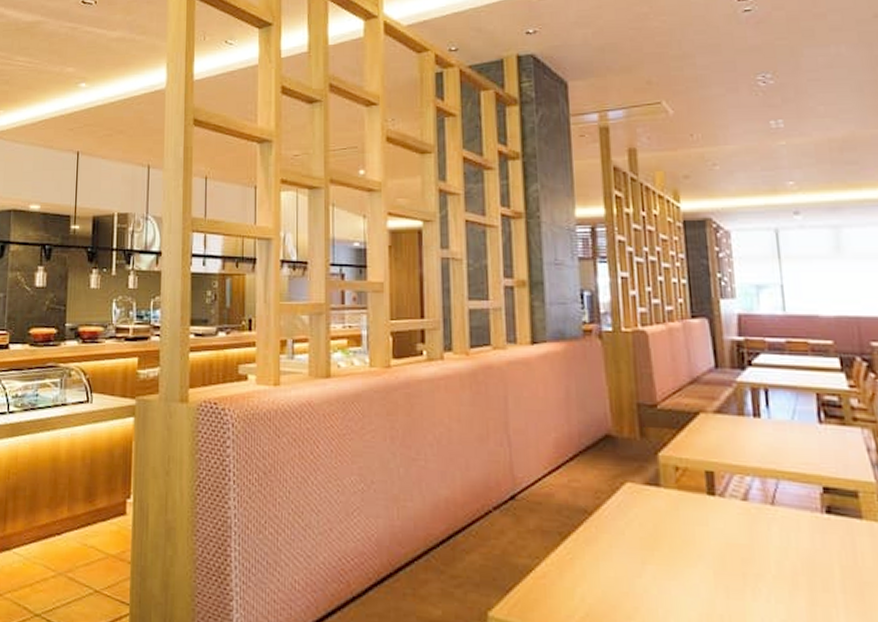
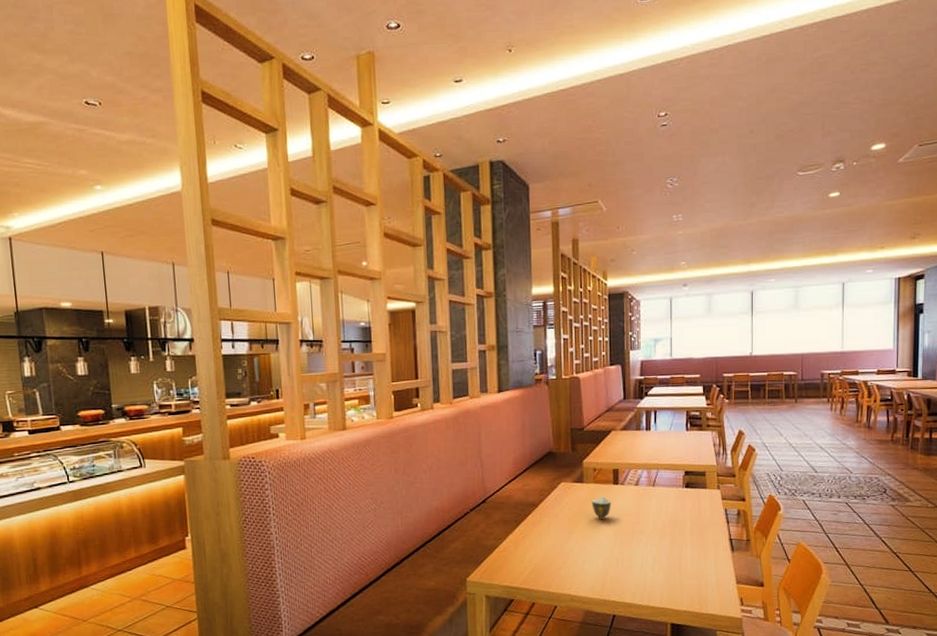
teacup: none [674,510,706,547] -> present [592,496,611,519]

